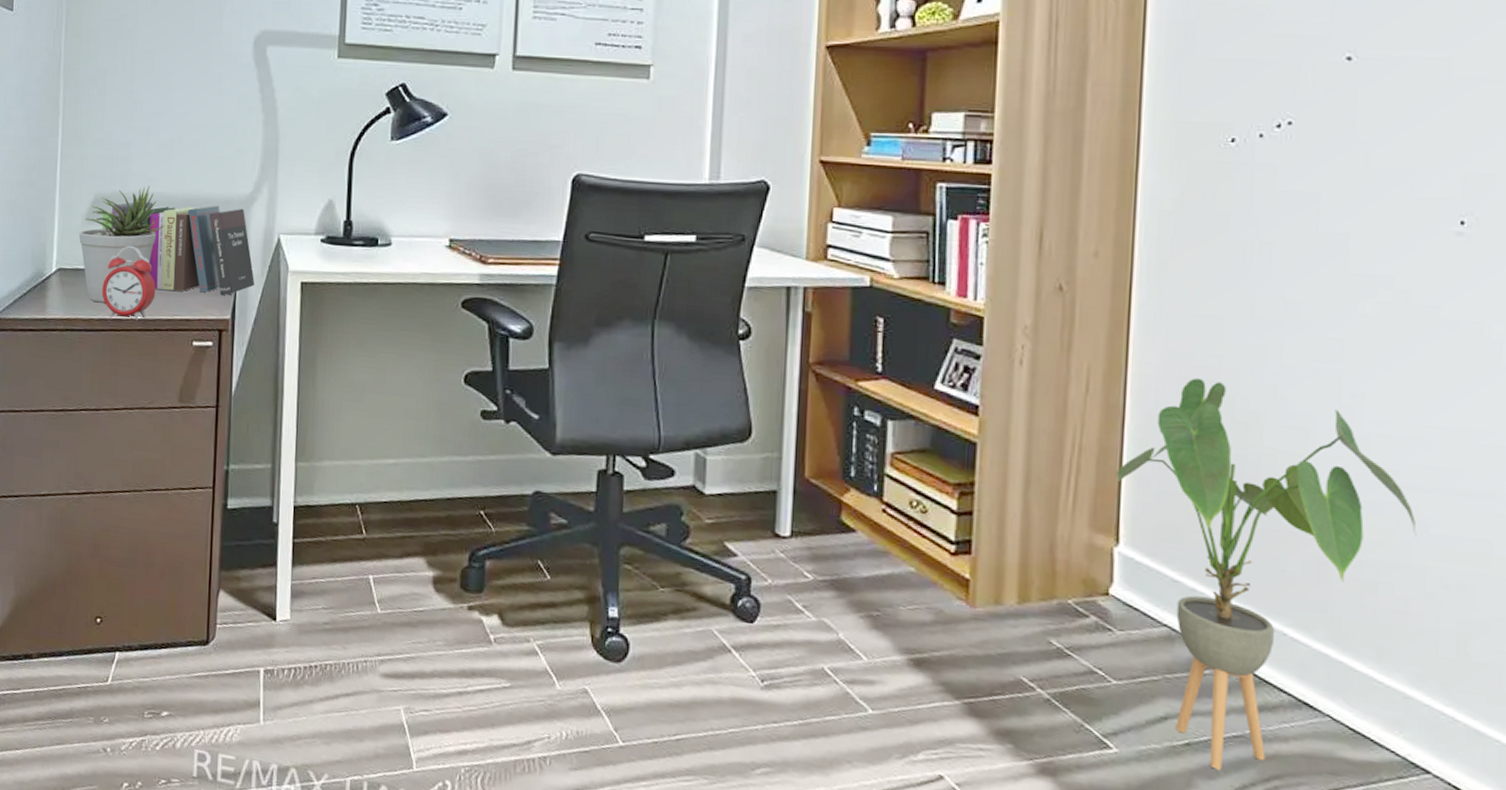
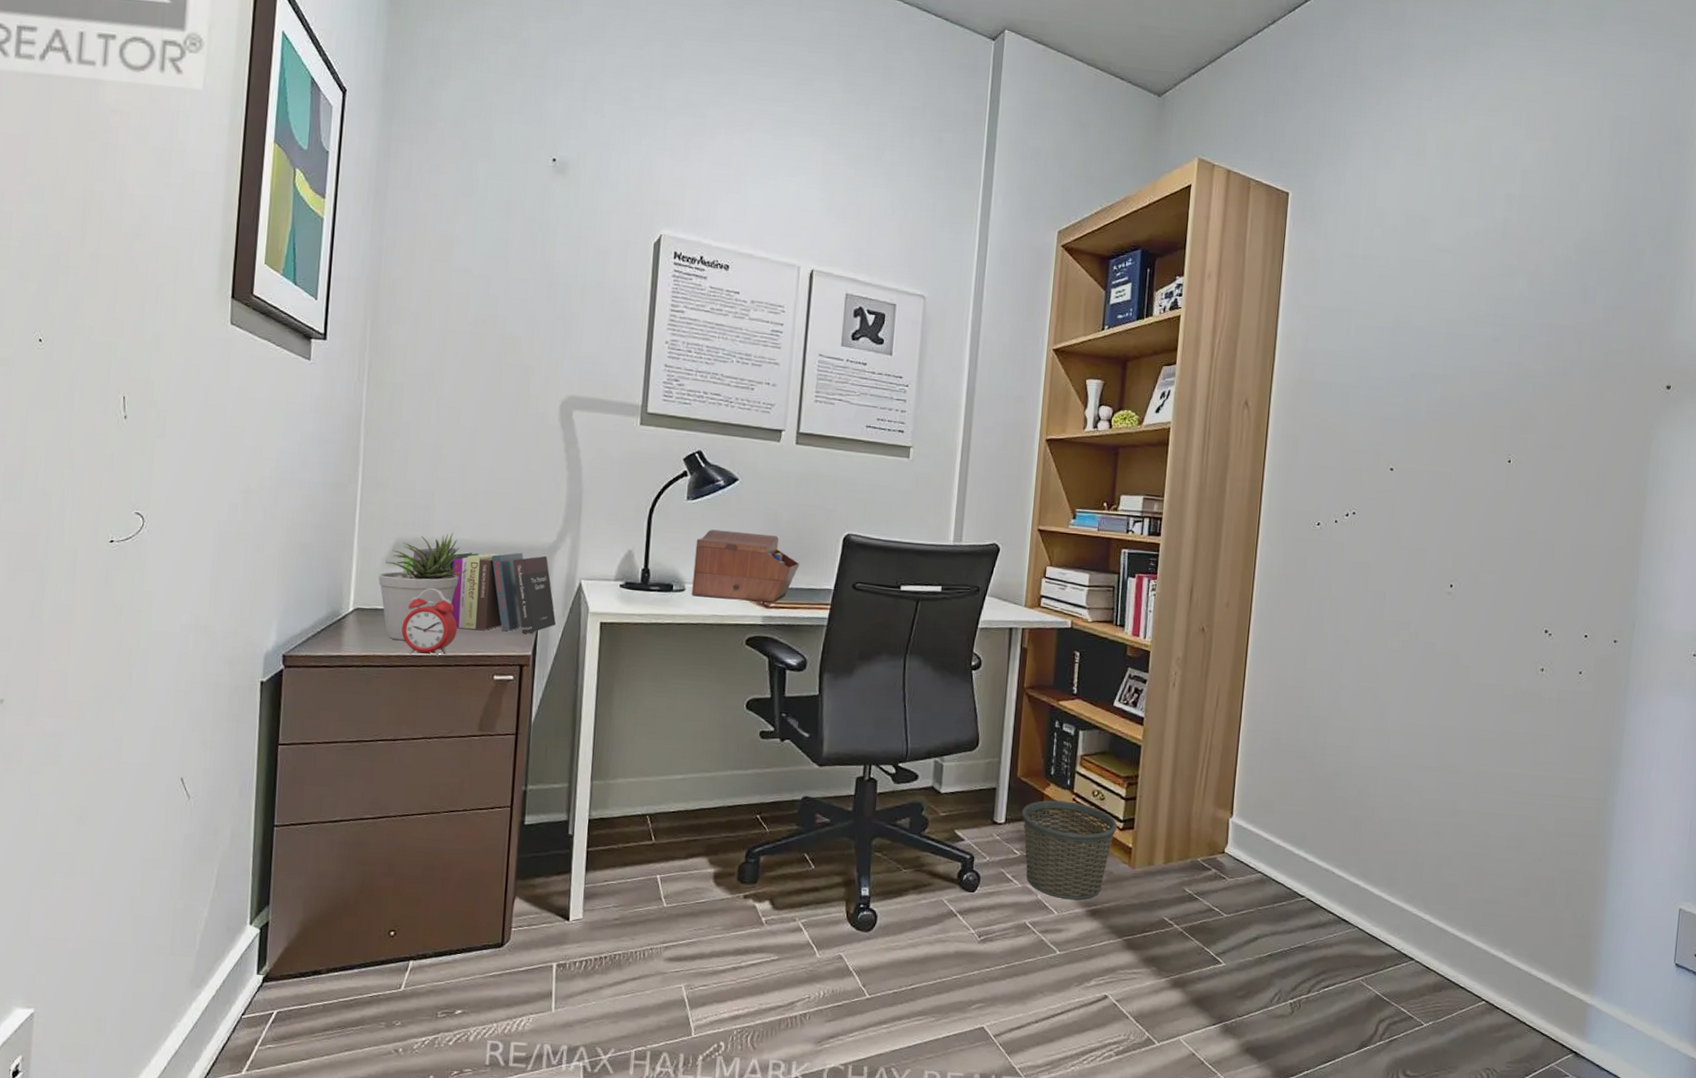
sewing box: none [399,173,522,260] -> present [692,529,800,604]
basket: none [812,509,947,644] -> present [1021,800,1118,900]
house plant: present [1116,378,1417,770] -> none [1233,695,1415,972]

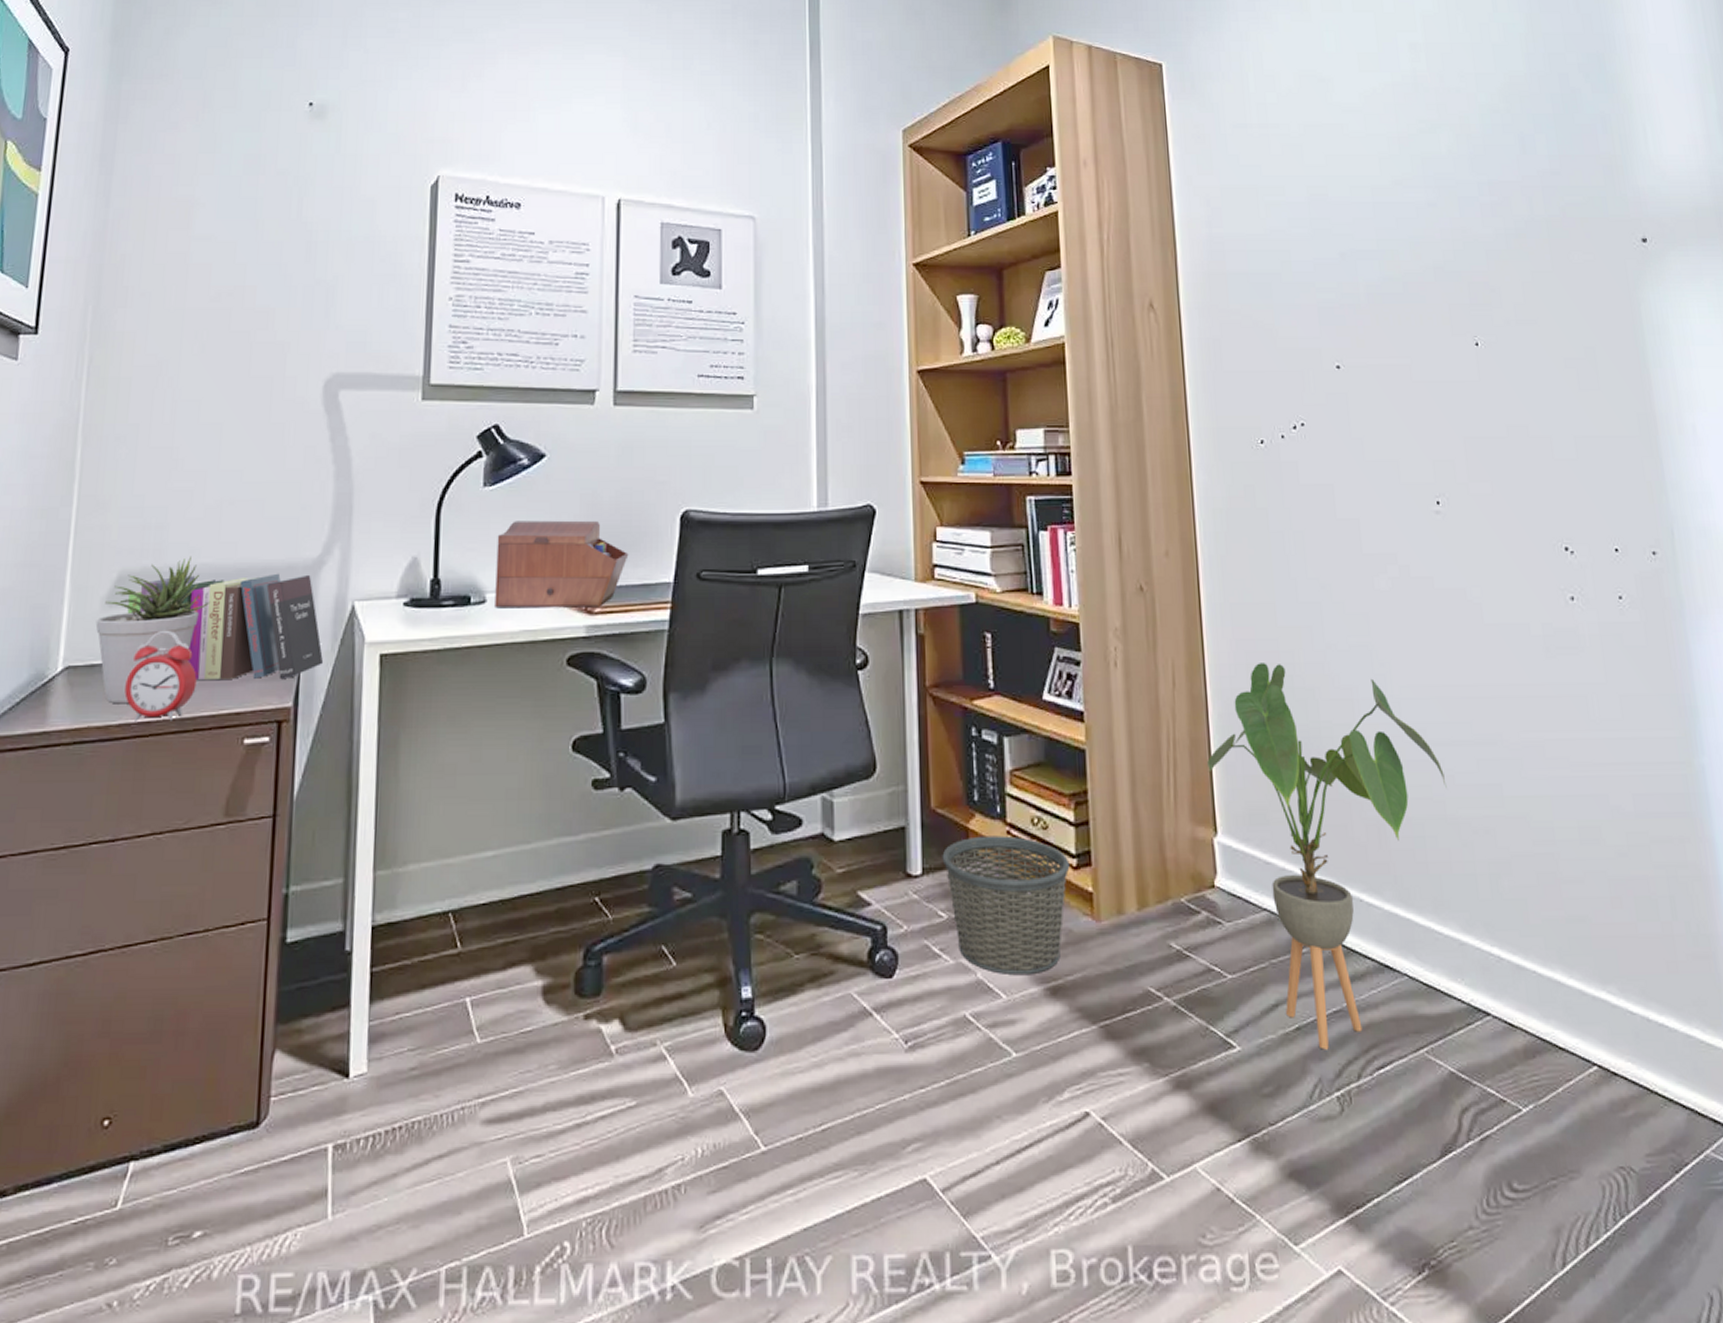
house plant: none [1233,695,1415,972] -> present [1207,663,1447,1050]

